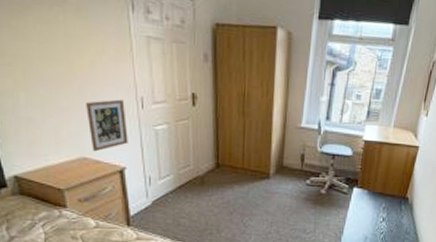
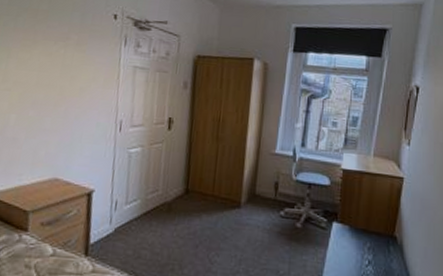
picture frame: present [86,99,128,152] -> none [65,122,104,173]

